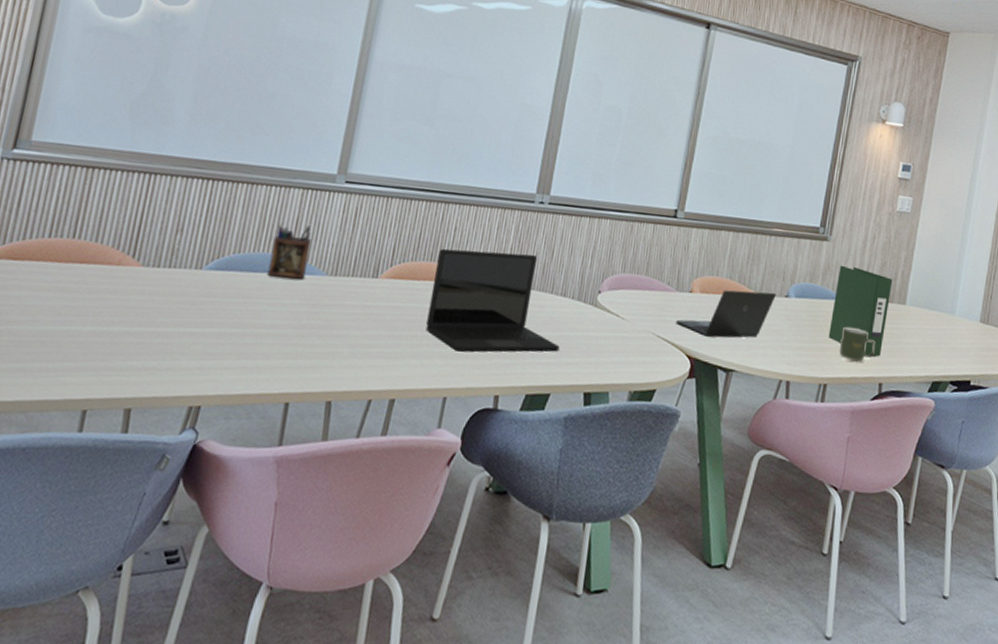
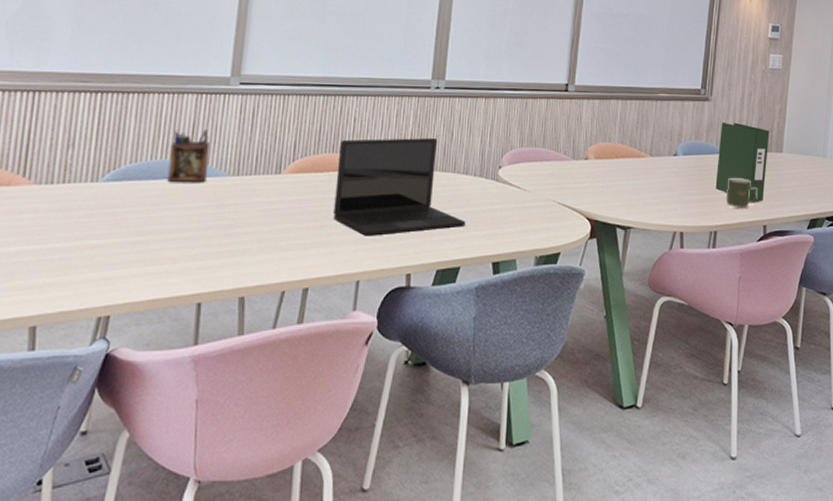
laptop: present [676,290,776,339] -> none [574,152,665,199]

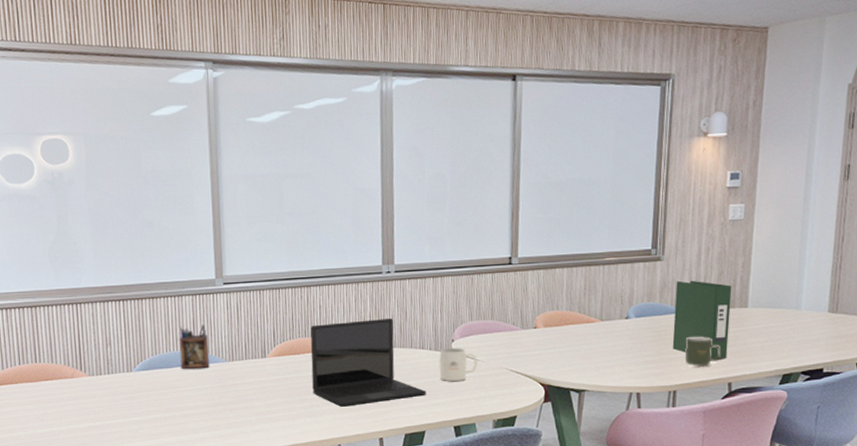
mug: none [482,174,525,213] -> present [439,347,478,382]

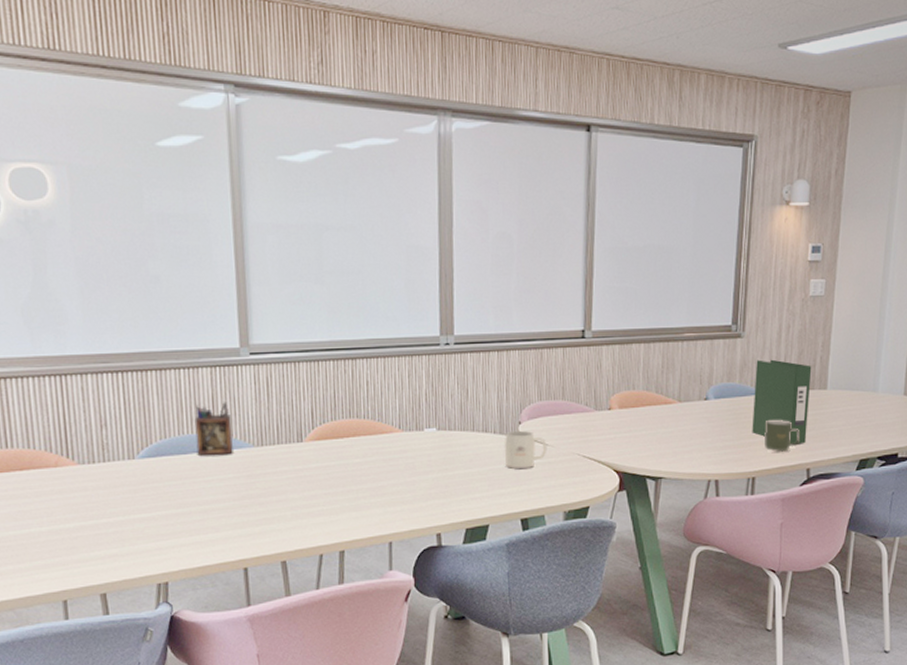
laptop: present [310,317,427,407] -> none [356,396,490,499]

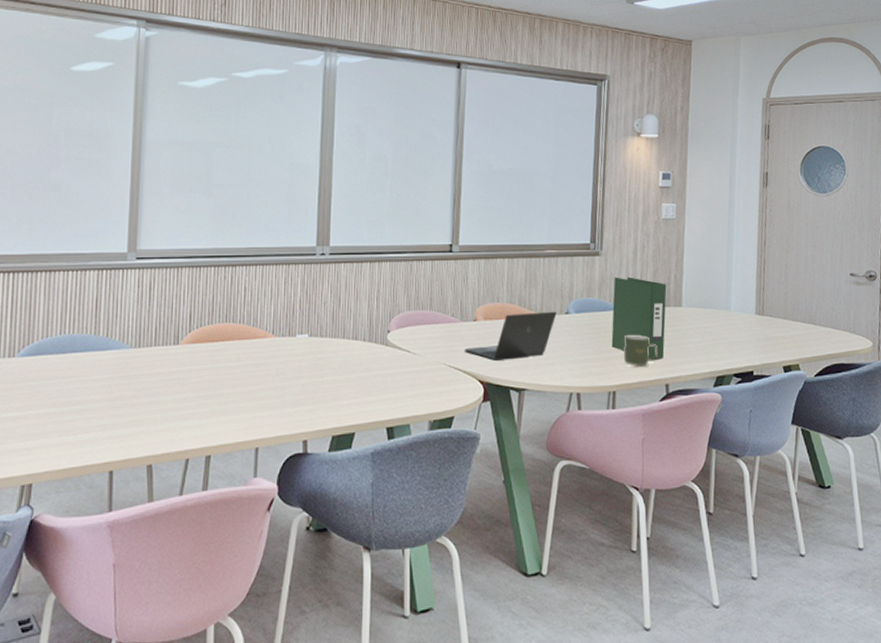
desk organizer: present [194,402,233,457] -> none [76,304,113,356]
mug: present [504,430,547,470] -> none [372,338,414,377]
laptop: none [599,397,695,450] -> present [465,311,557,360]

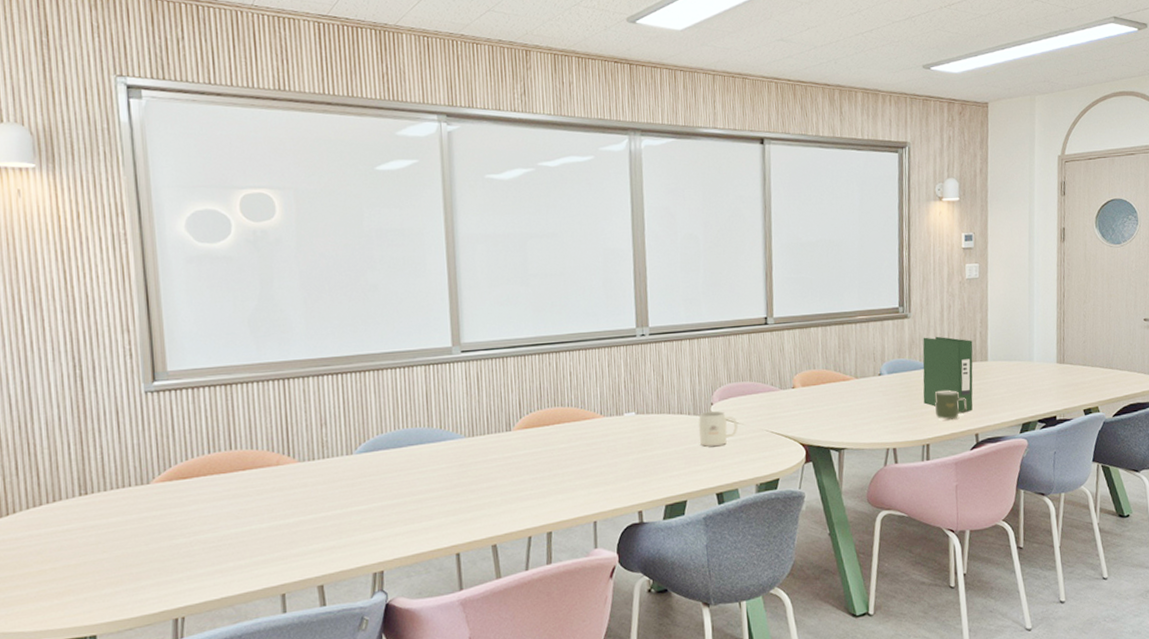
mug: none [372,338,414,377] -> present [698,410,738,447]
laptop: present [465,311,557,360] -> none [785,373,870,424]

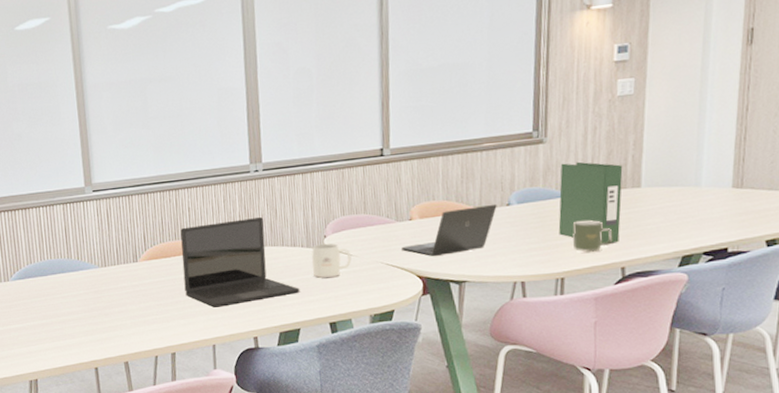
laptop: none [560,382,687,480] -> present [180,216,300,308]
laptop: none [785,373,870,424] -> present [402,204,497,256]

